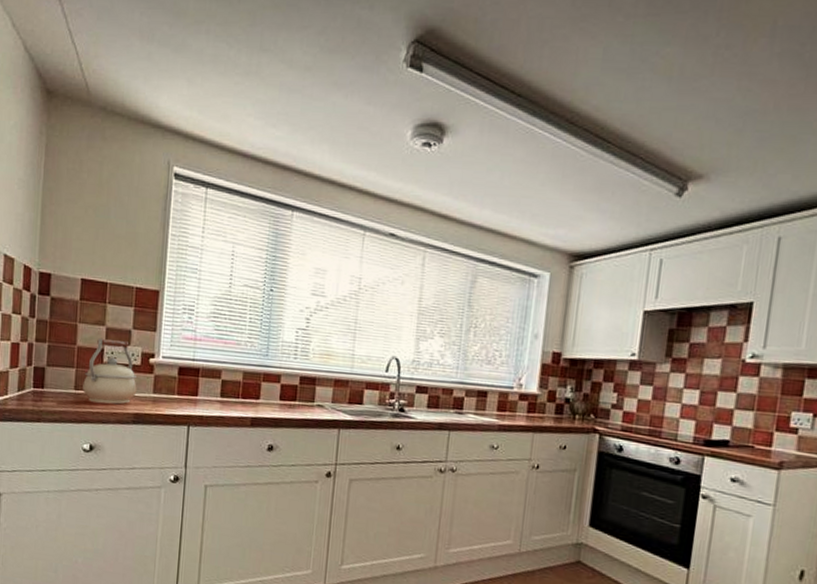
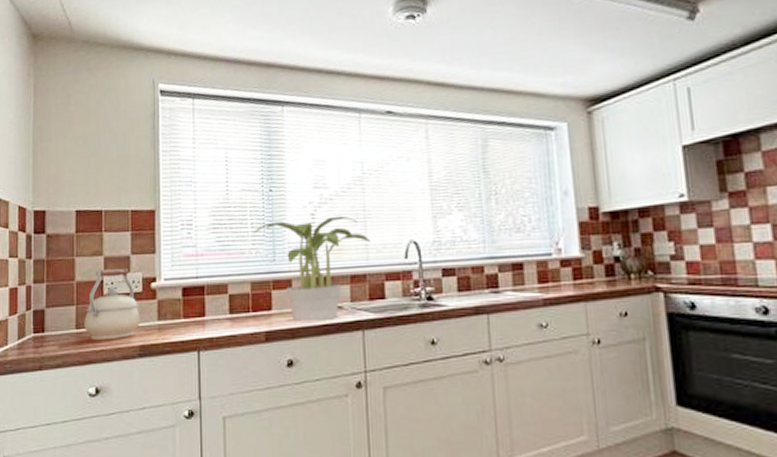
potted plant: none [251,319,358,416] -> present [253,215,371,322]

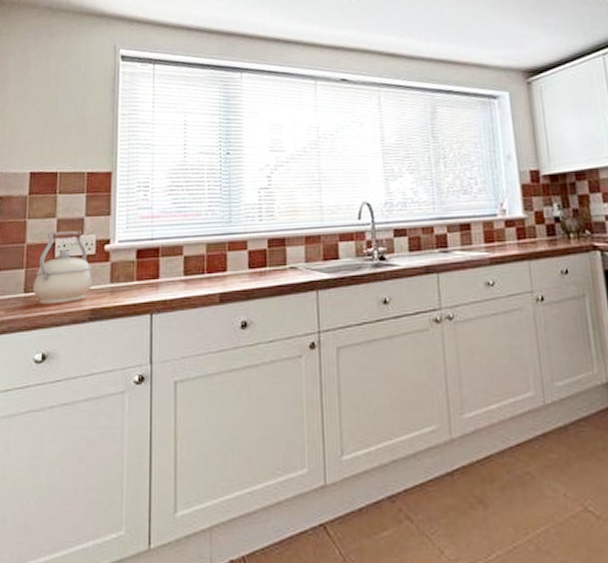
potted plant: present [253,215,371,322] -> none [210,178,326,283]

